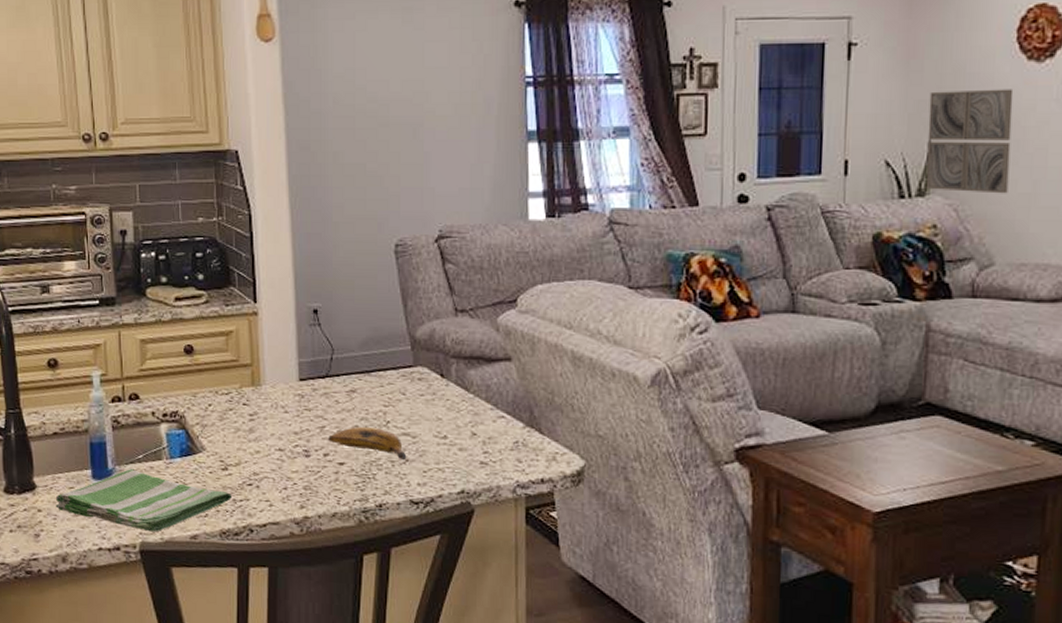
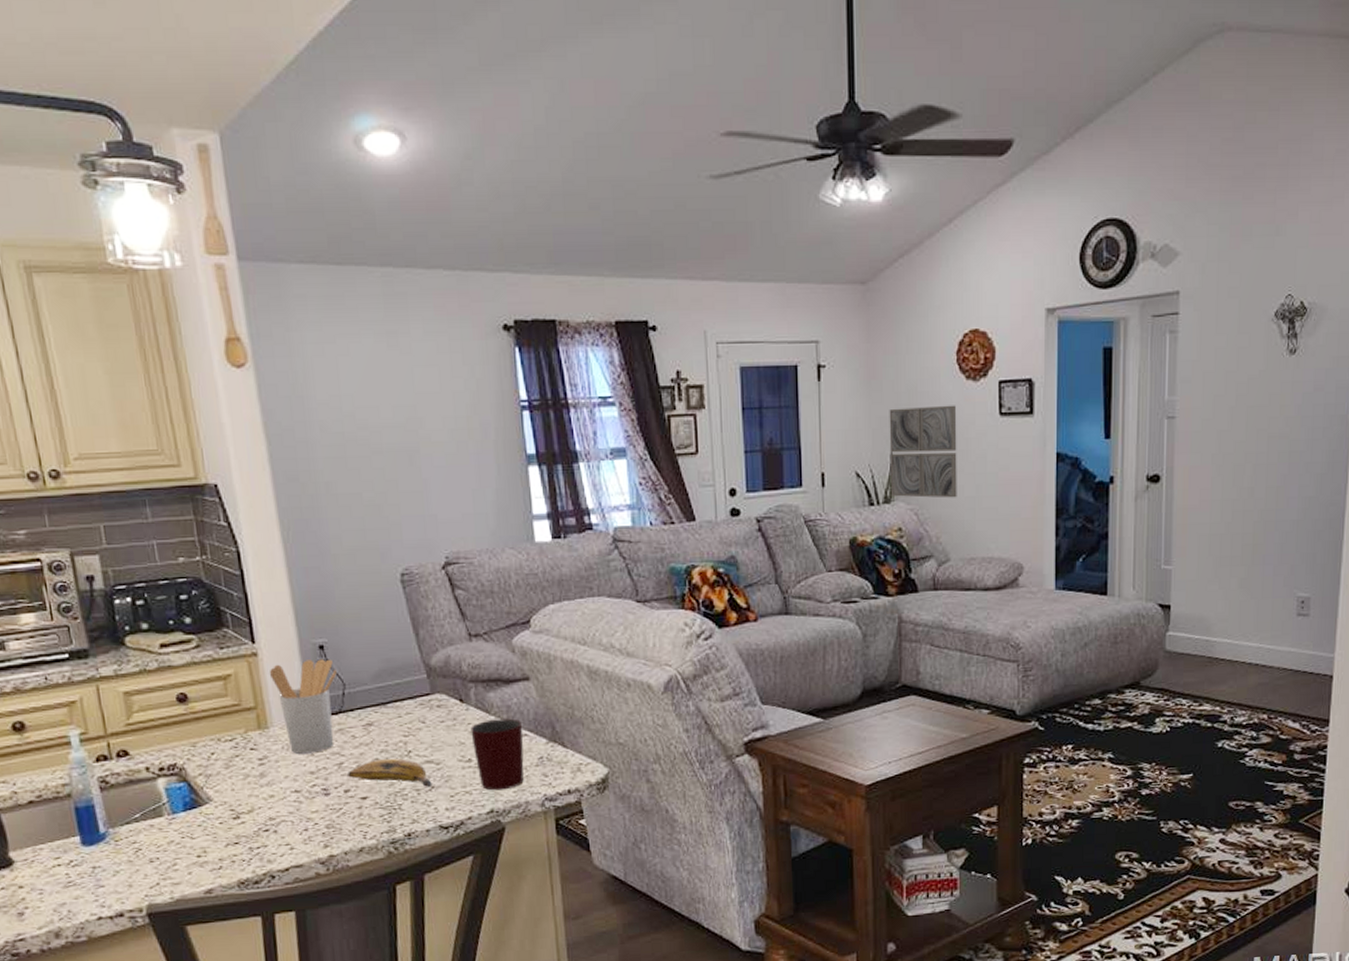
dish towel: present [55,469,233,532] -> none [40,830,249,893]
utensil holder: none [266,322,327,414] -> present [269,659,337,754]
mug: none [449,397,501,472] -> present [470,718,524,791]

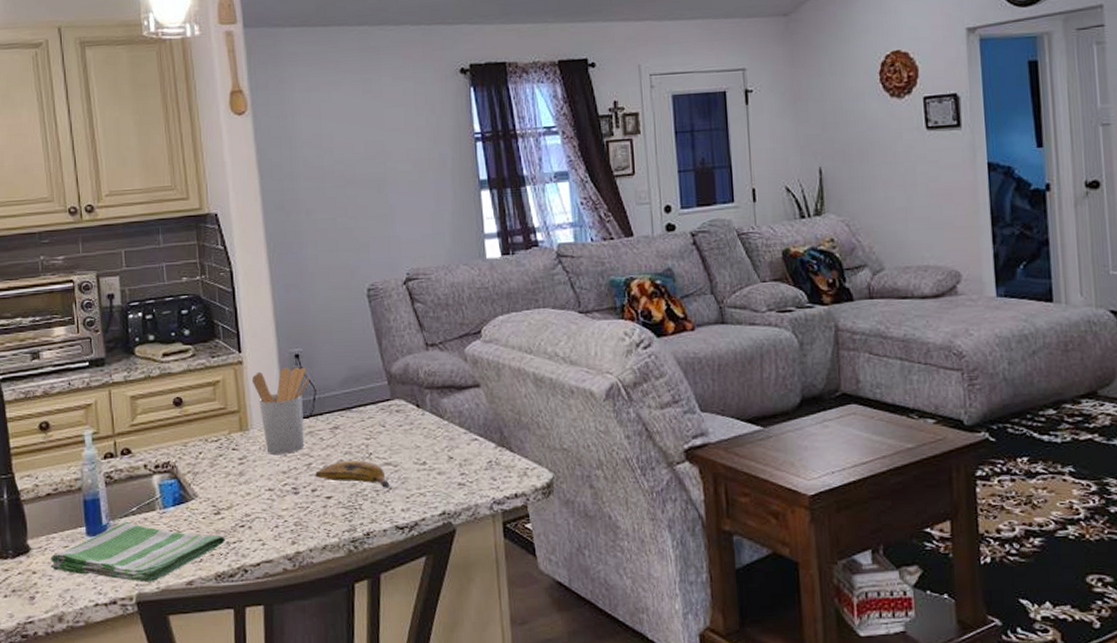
dish towel: none [40,830,249,893] -> present [50,522,226,582]
mug: present [470,718,524,791] -> none [426,423,474,493]
wall art: present [889,405,957,498] -> none [816,121,888,210]

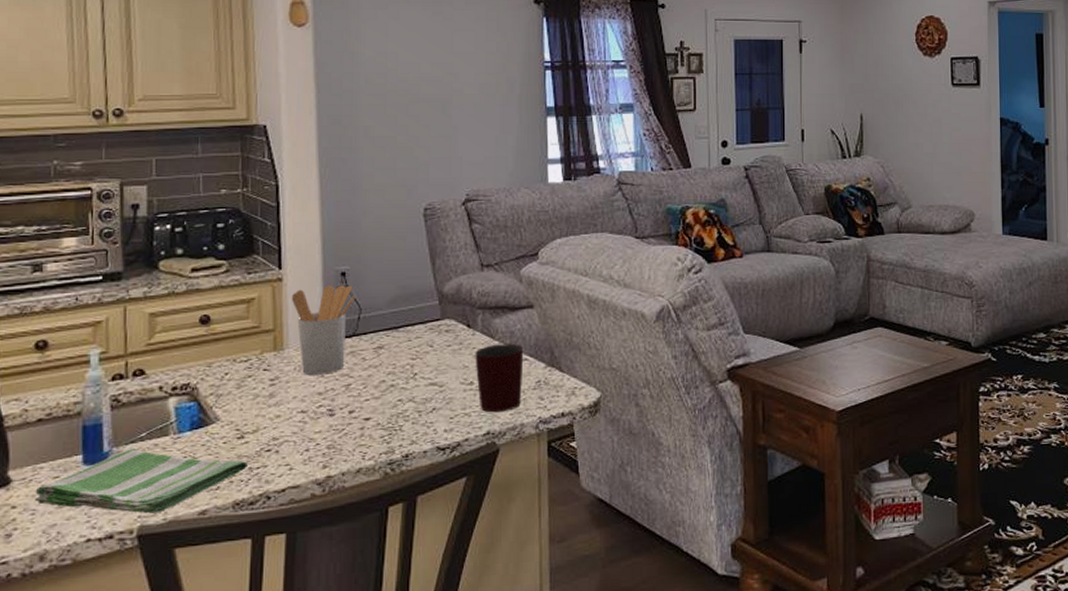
banana: present [315,460,390,489] -> none [354,381,434,410]
mug: none [426,423,474,493] -> present [475,343,524,413]

